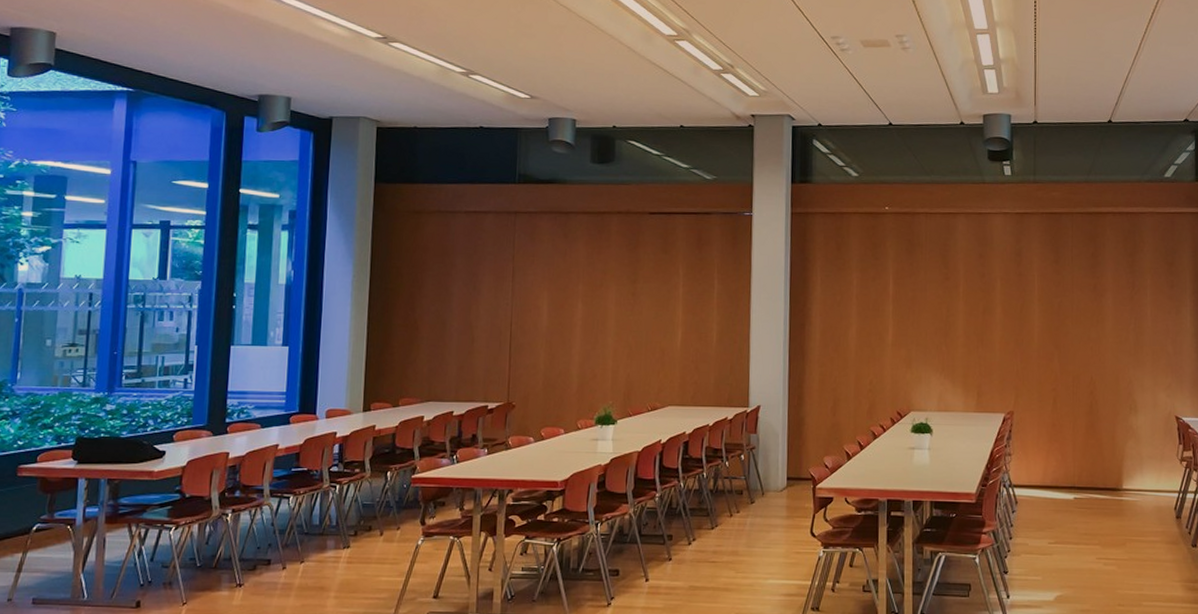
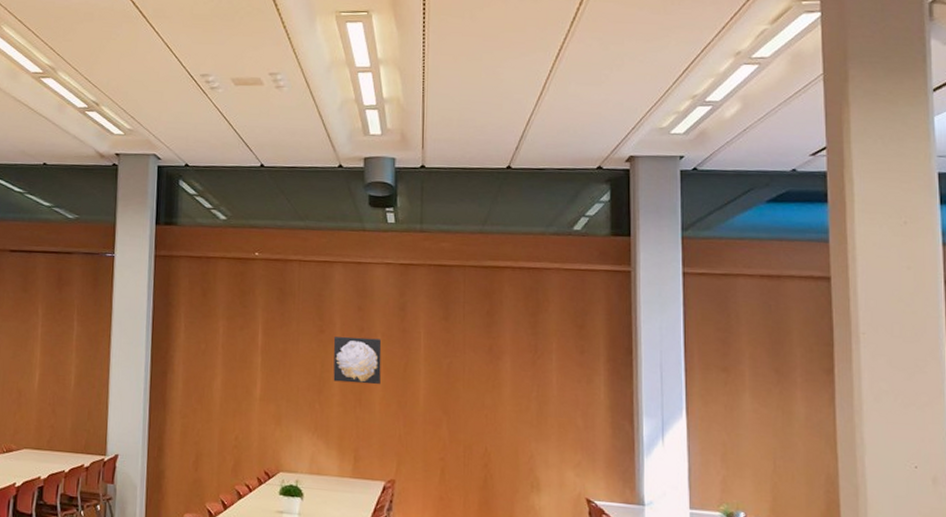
wall art: none [957,282,1001,326] -> present [333,336,382,385]

